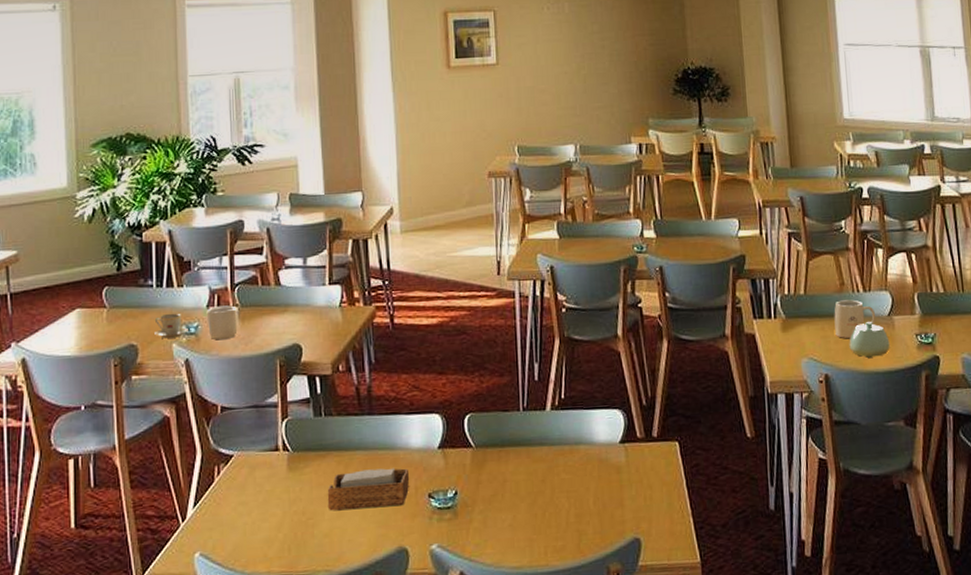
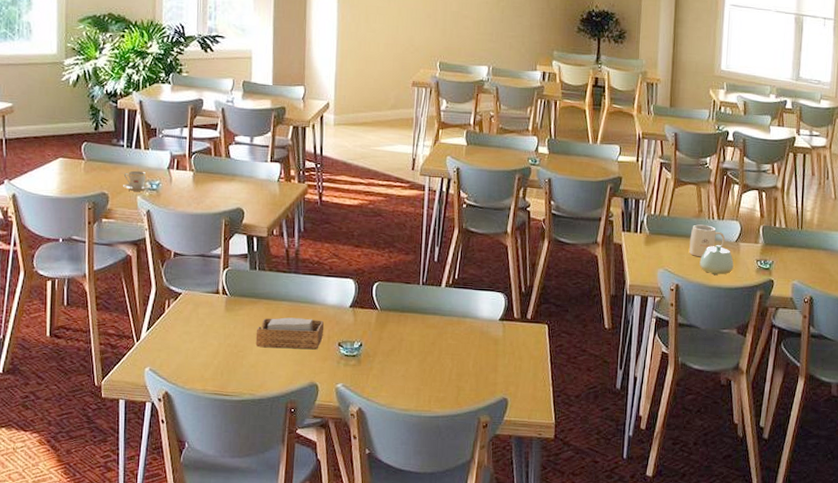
mug: present [206,305,238,340] -> none [167,169,193,198]

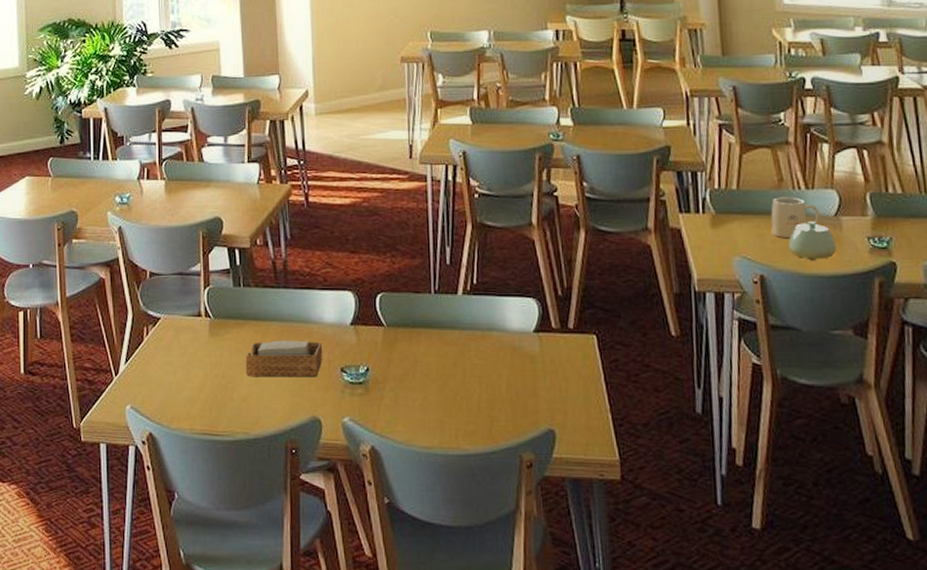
teacup: present [123,170,151,191] -> none [92,184,121,207]

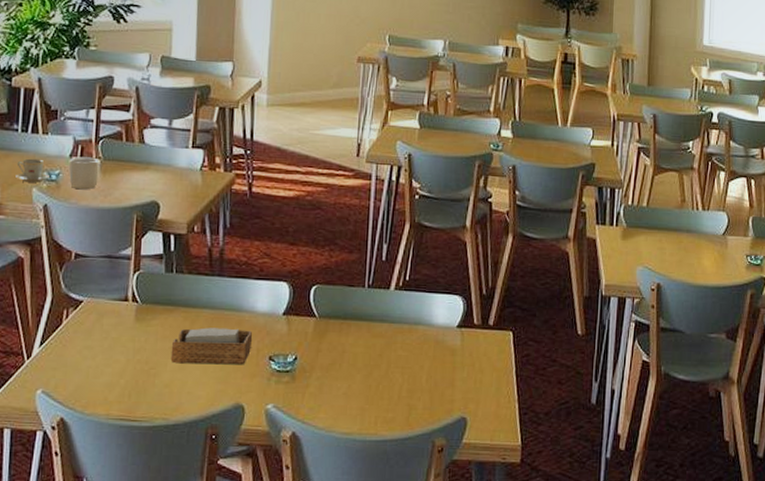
teacup: none [92,184,121,207] -> present [16,158,50,183]
mug: none [137,179,165,211] -> present [69,157,99,190]
mug: present [771,197,821,239] -> none [671,216,712,253]
sugar bowl: present [788,222,837,260] -> none [683,239,721,272]

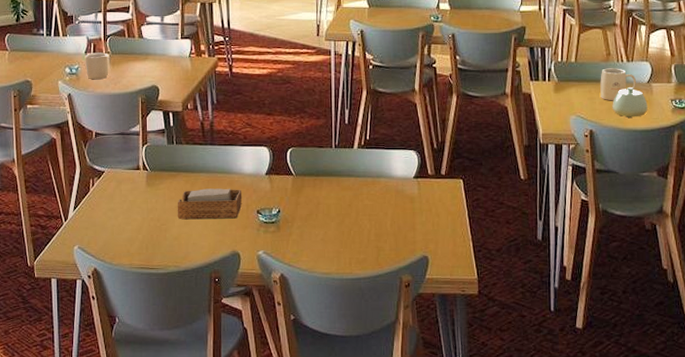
teacup: present [16,158,50,183] -> none [45,57,71,77]
mug: none [671,216,712,253] -> present [600,68,637,101]
sugar bowl: none [683,239,721,272] -> present [612,87,648,117]

